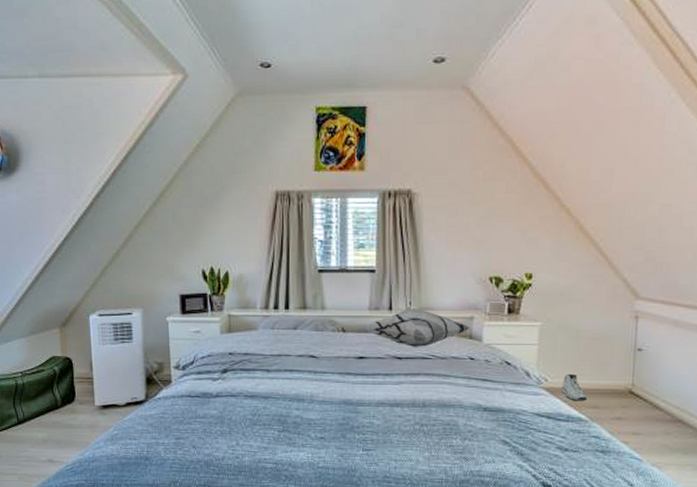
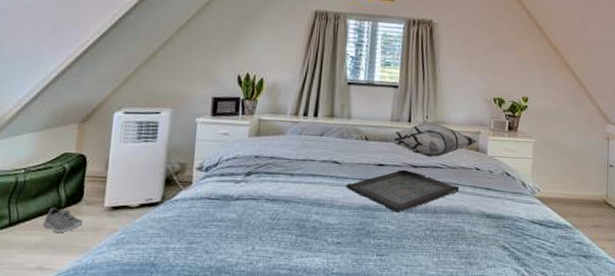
sneaker: none [46,407,80,430] -> present [43,207,84,234]
serving tray: none [325,363,451,407] -> present [346,170,460,213]
sneaker: present [561,373,588,402] -> none [551,185,572,210]

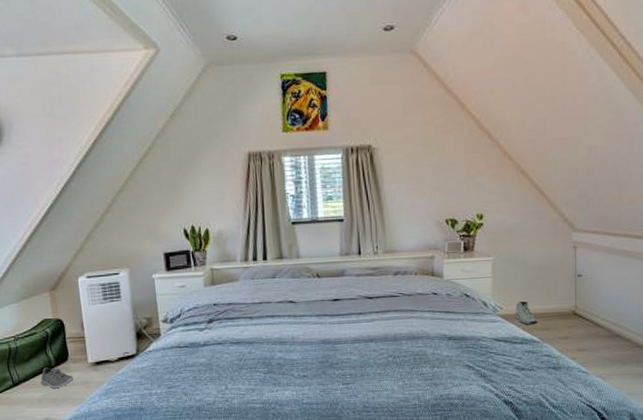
serving tray: present [346,170,460,213] -> none [304,302,418,344]
decorative pillow: present [385,121,477,157] -> none [337,251,432,287]
sneaker: none [551,185,572,210] -> present [515,300,538,325]

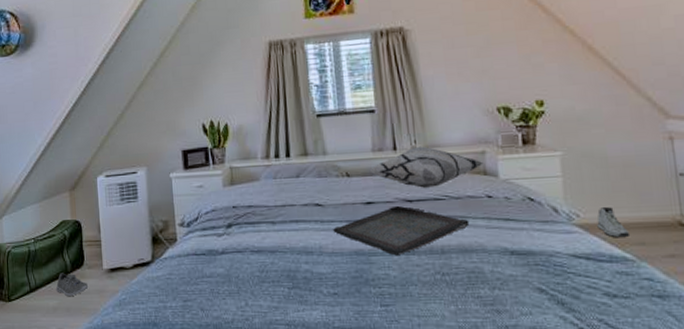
serving tray: none [304,302,418,344] -> present [333,206,470,256]
decorative pillow: none [337,251,432,287] -> present [369,146,484,188]

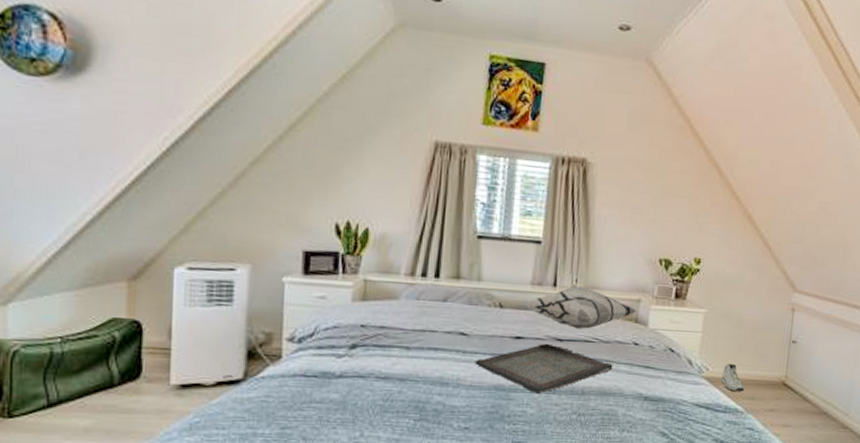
sneaker: present [56,273,89,297] -> none [93,385,145,416]

